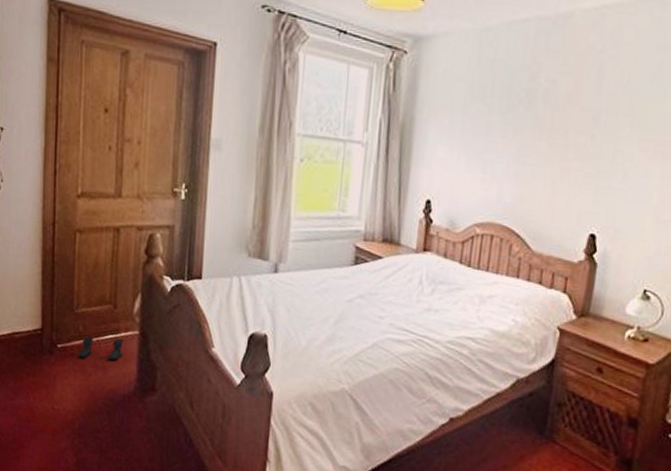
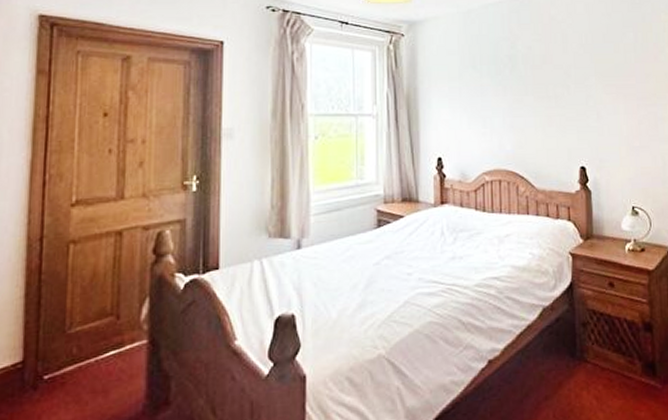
boots: present [77,336,124,361] -> none [69,352,130,386]

